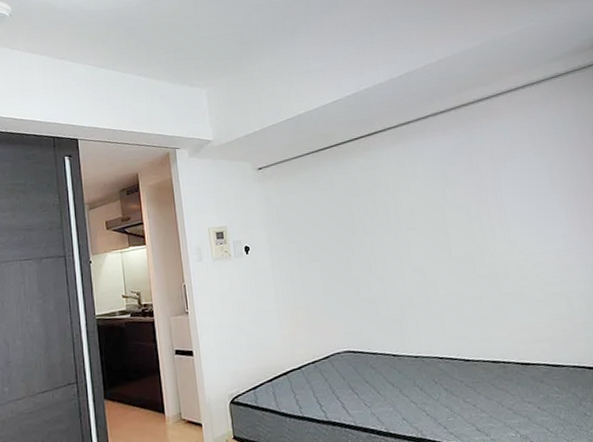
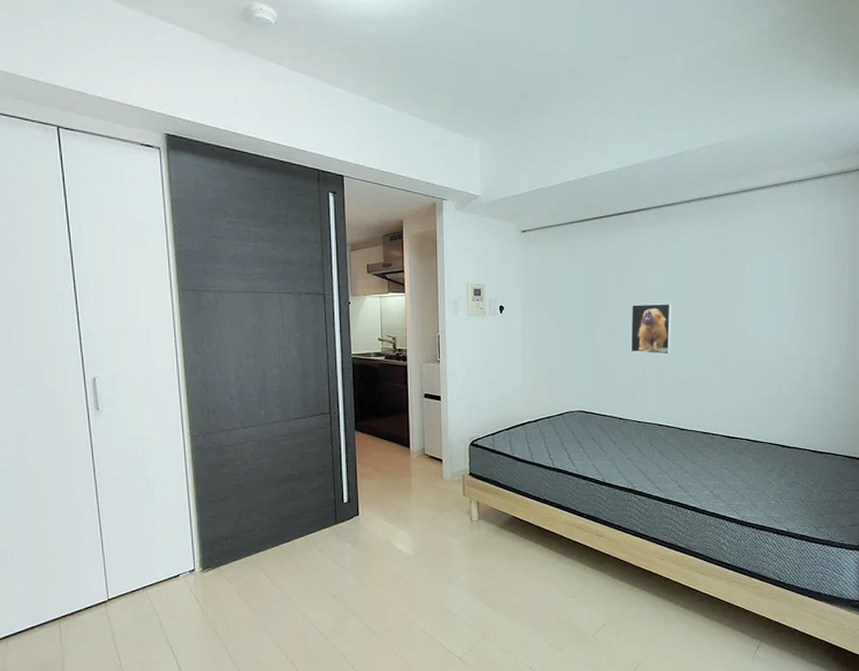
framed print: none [384,222,437,281] -> present [630,303,673,354]

